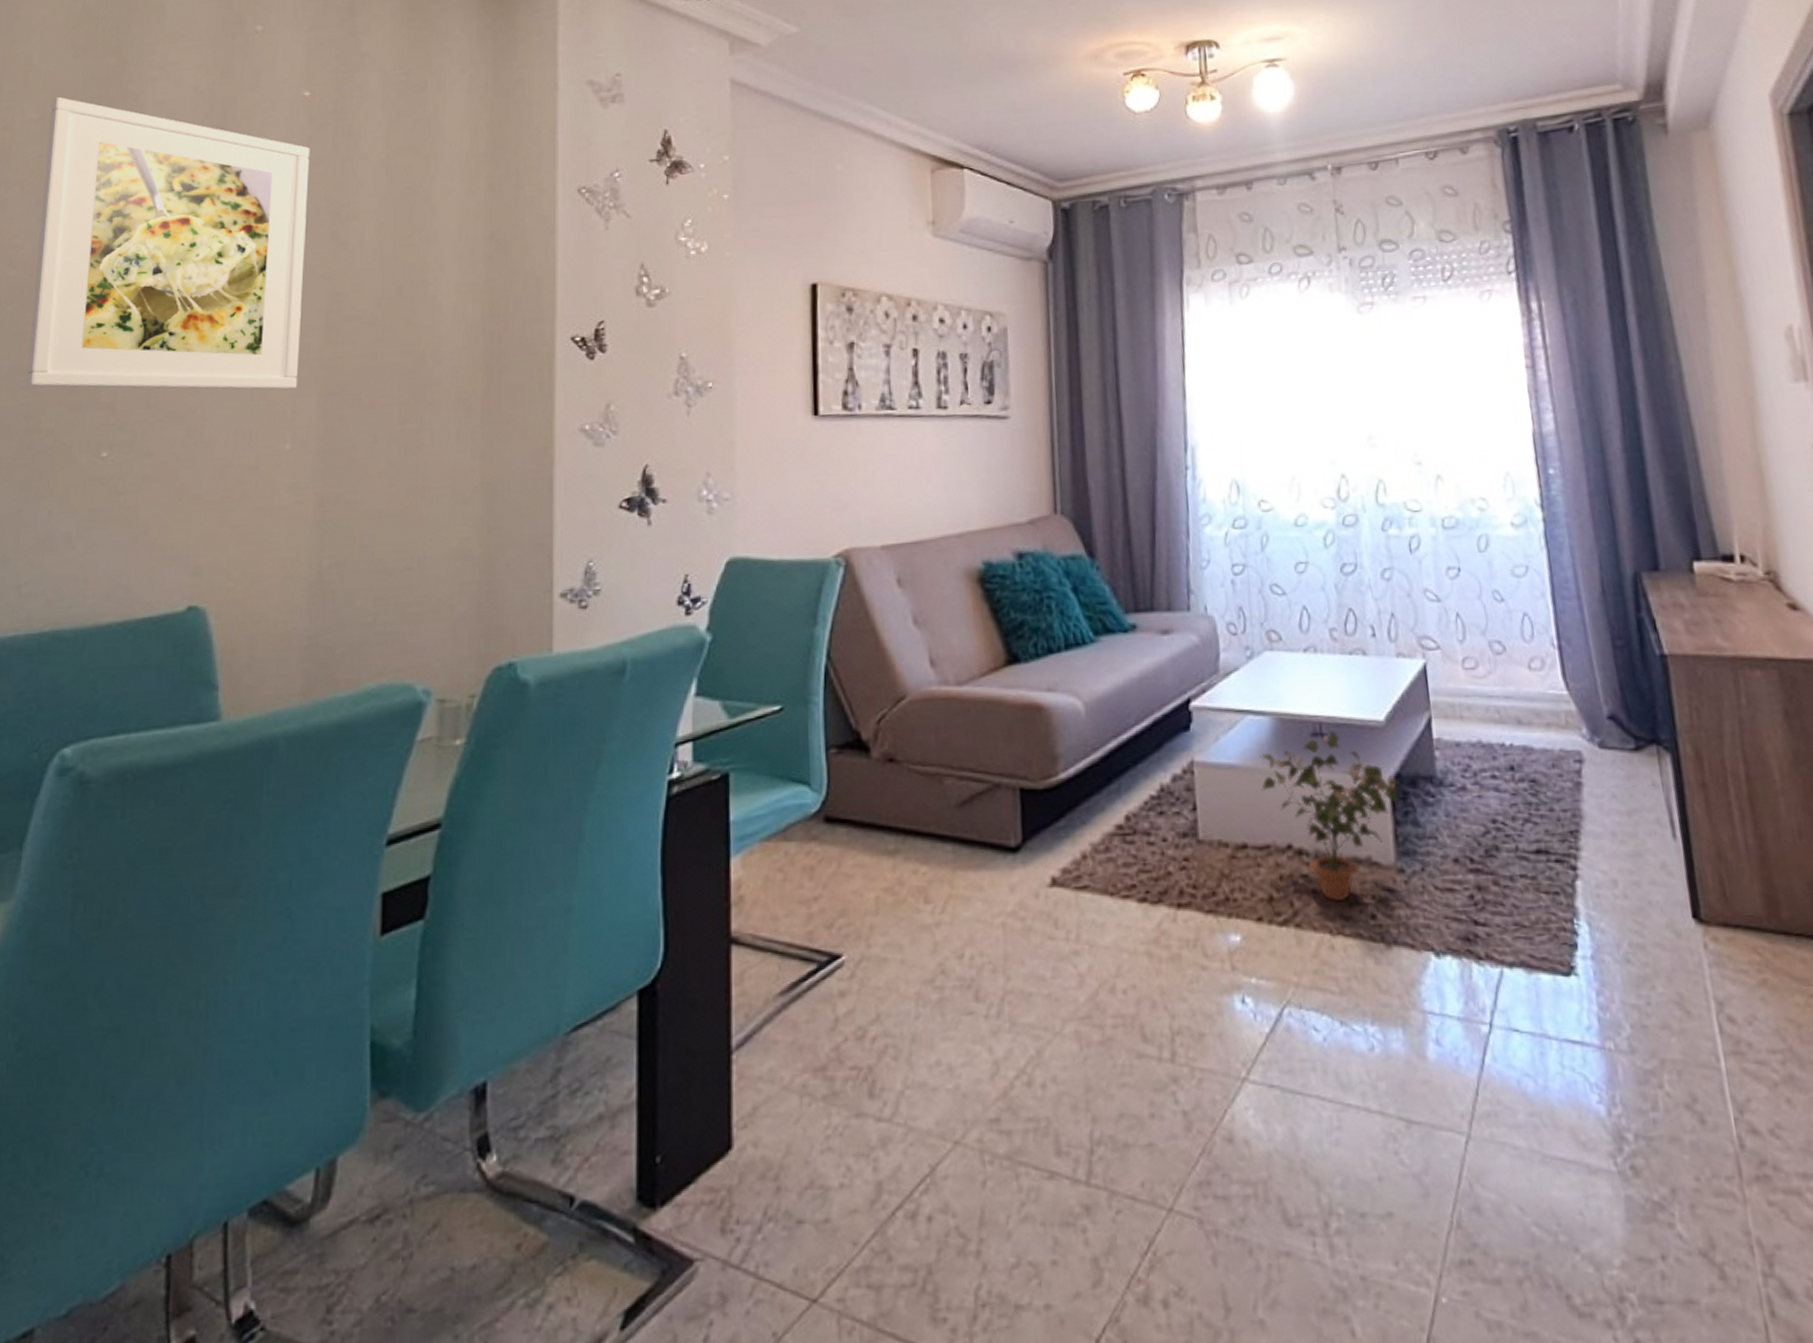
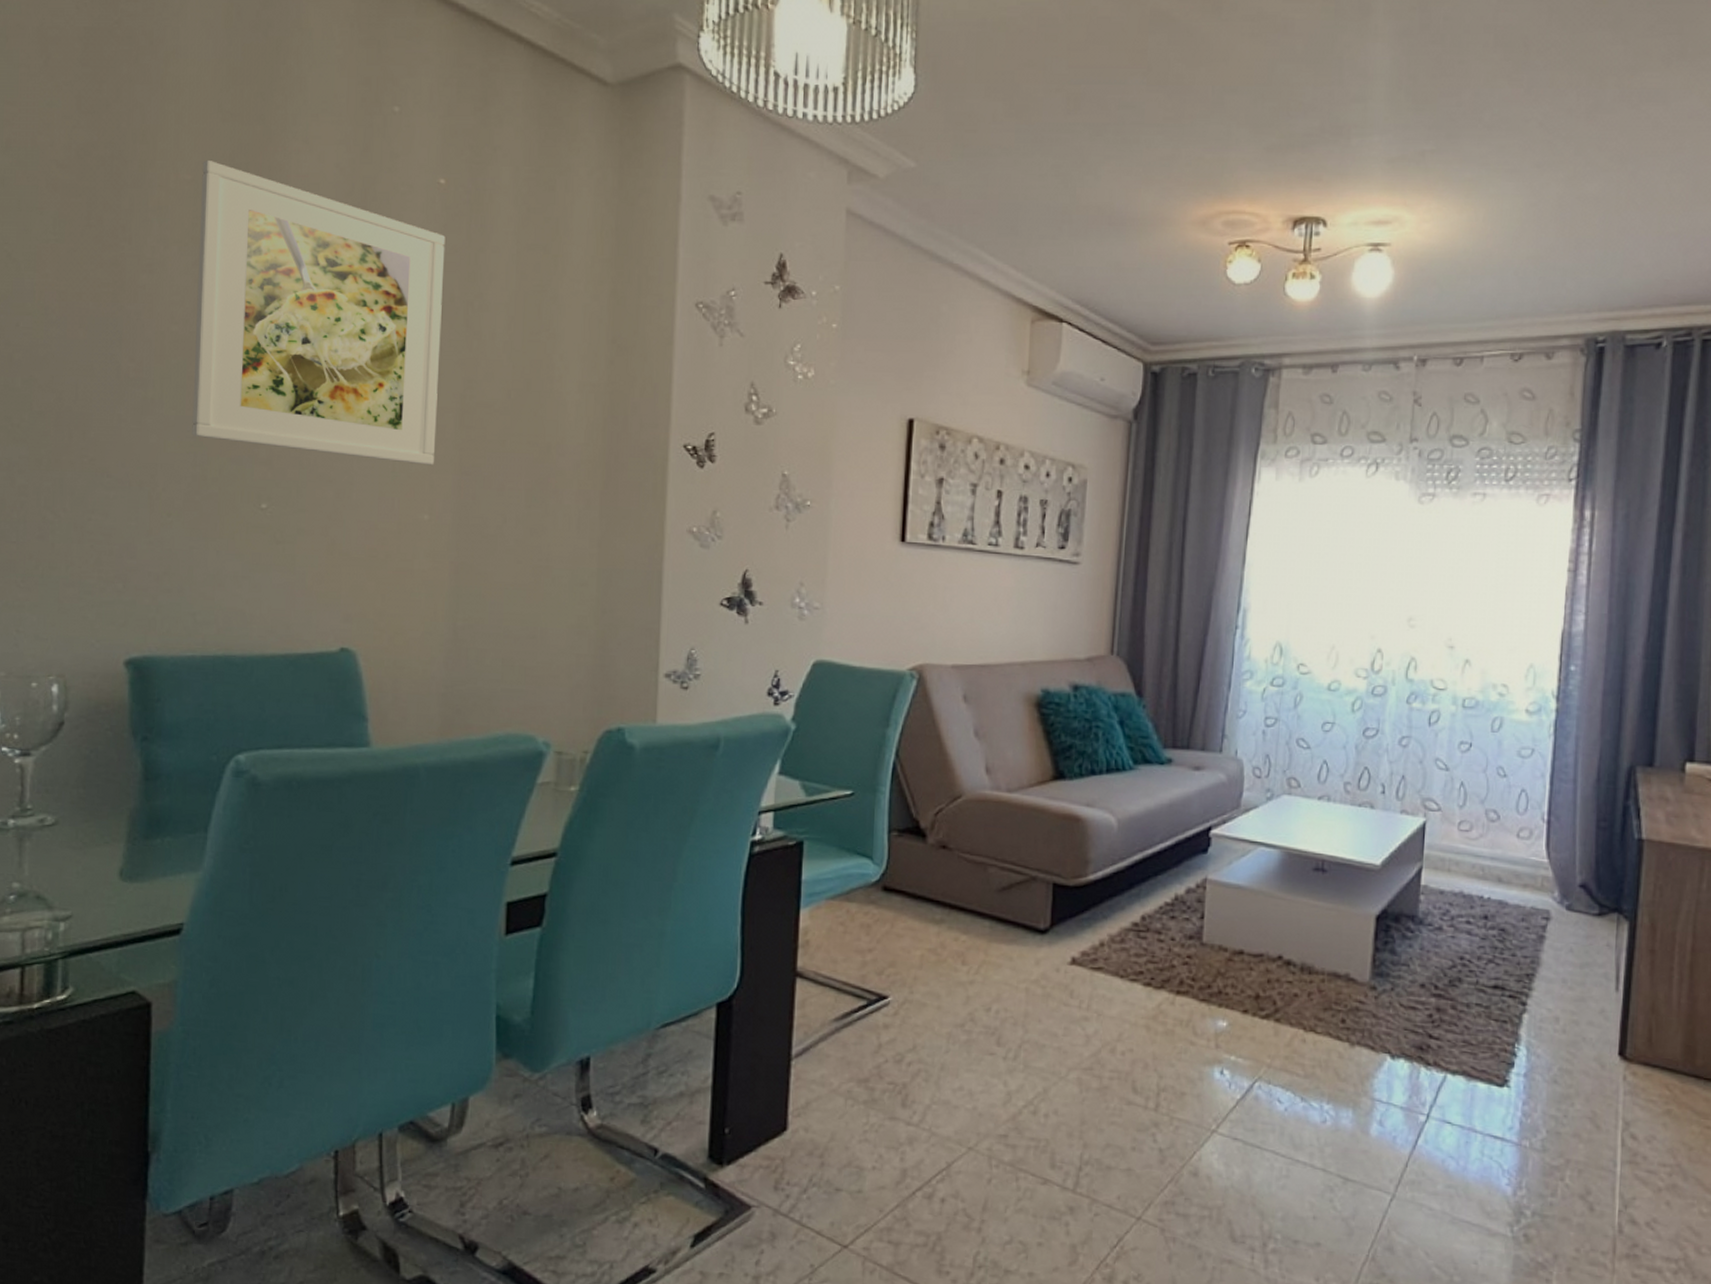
potted plant: present [1259,731,1402,902] -> none [1263,868,1387,1006]

